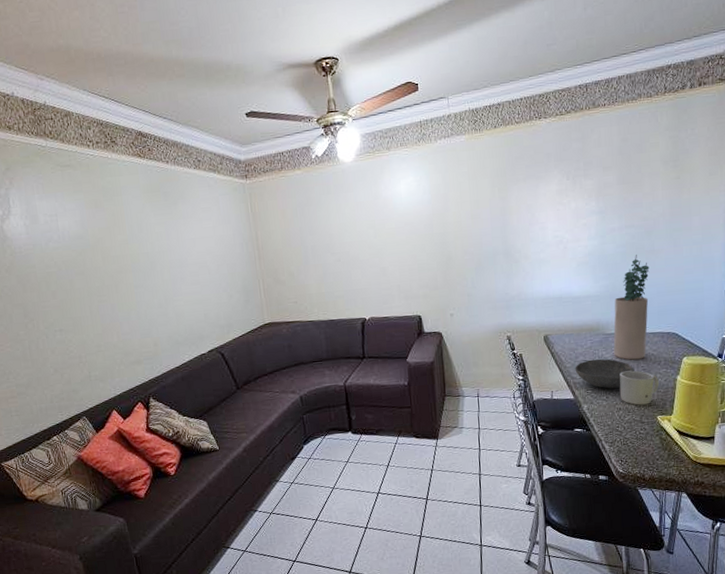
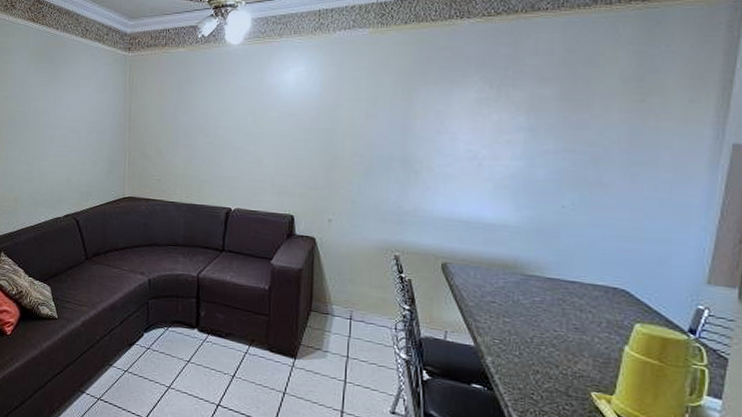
bowl: present [575,359,635,389] -> none [479,302,562,344]
vase: present [613,255,650,360] -> none [534,186,594,315]
mug: present [619,370,659,405] -> none [538,325,596,374]

